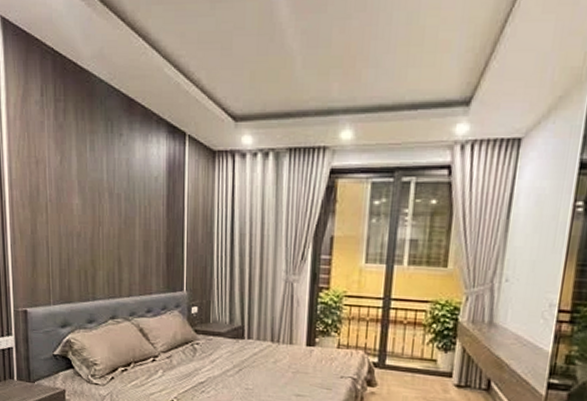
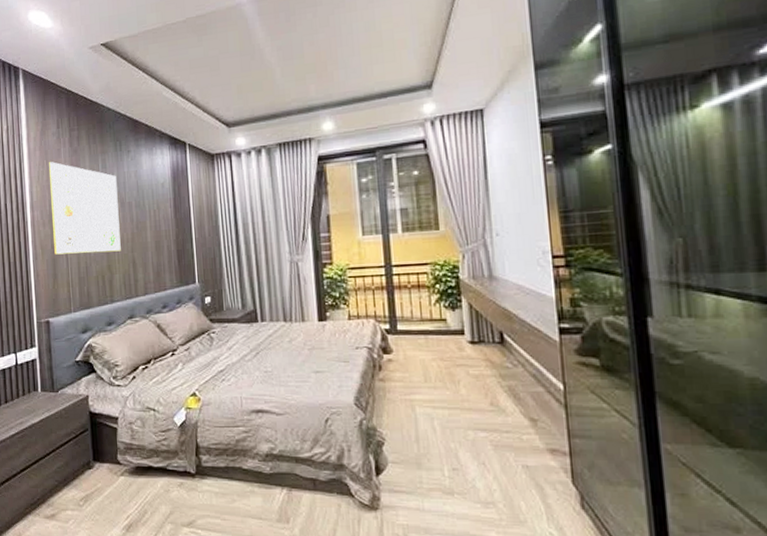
wall art: none [31,135,106,247] -> present [49,162,121,255]

